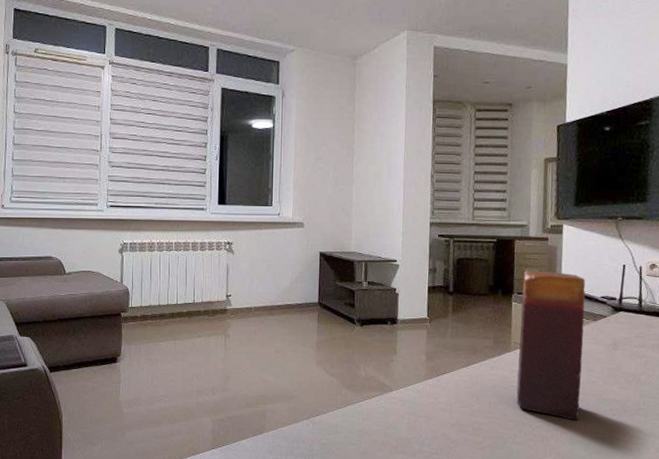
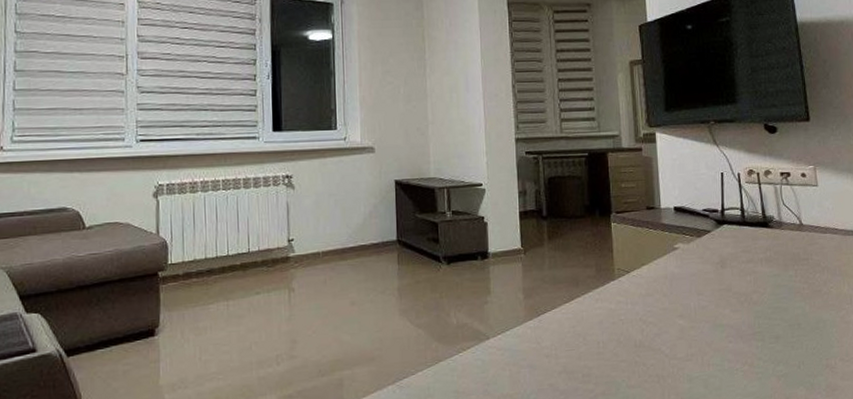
candle: present [516,270,586,420] -> none [620,185,694,353]

